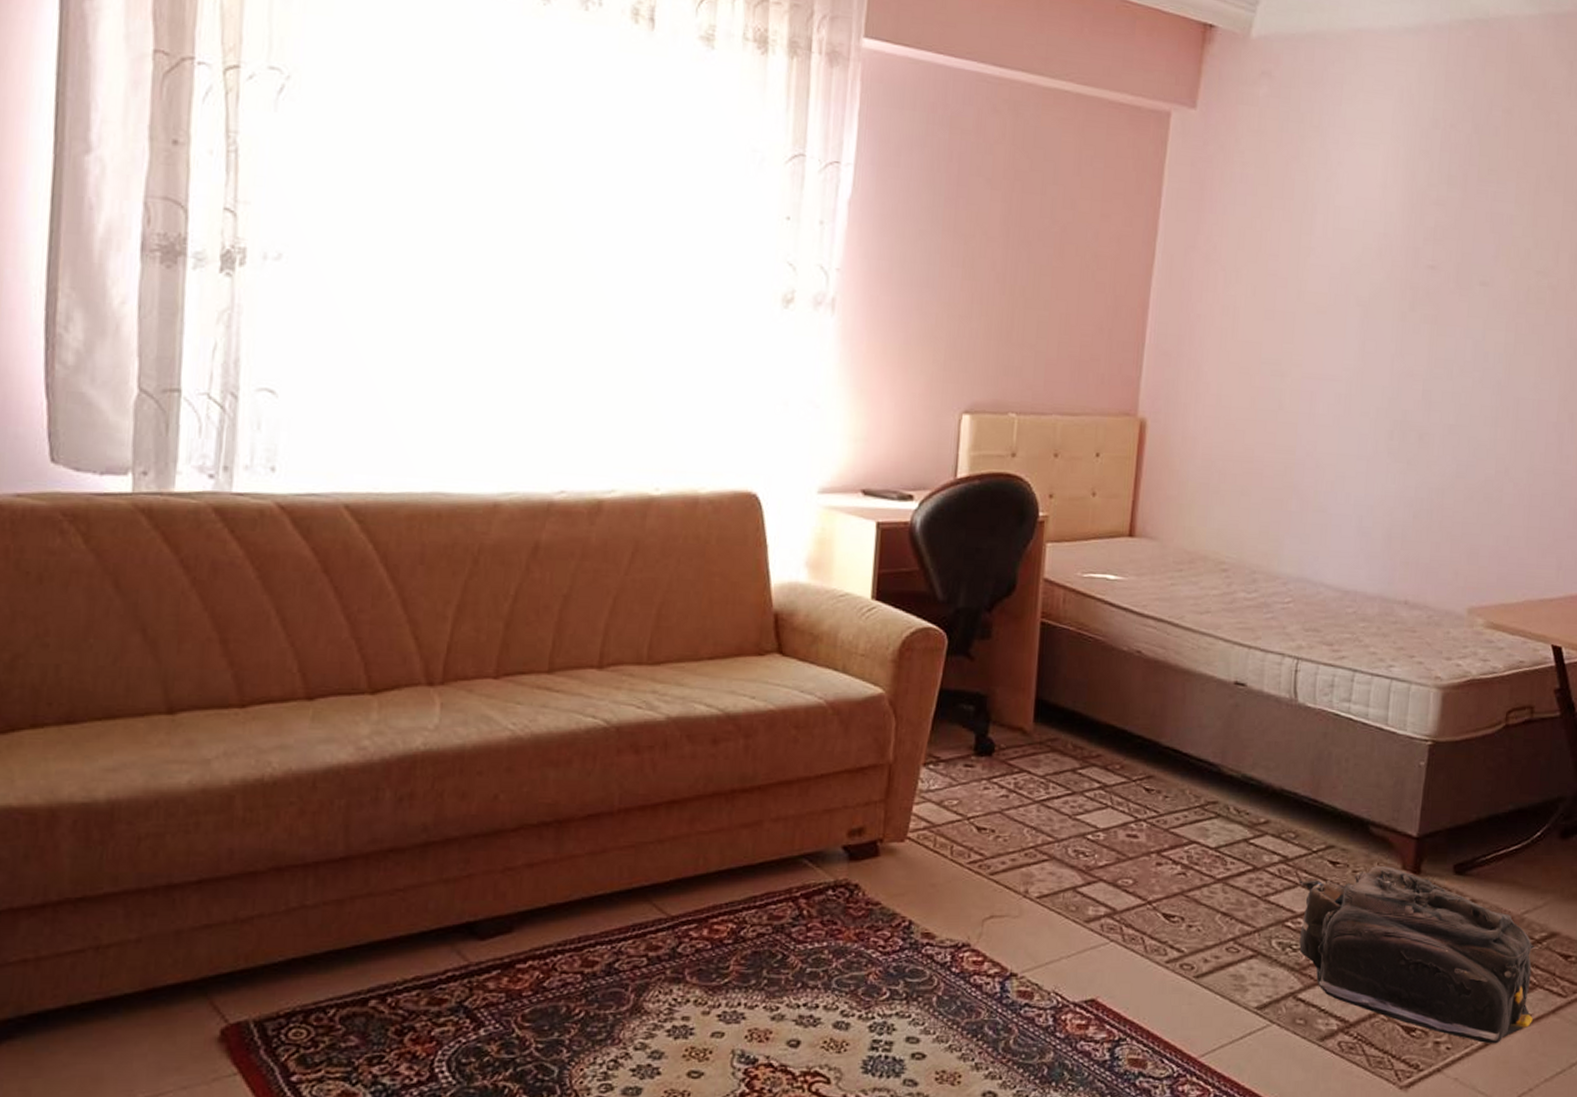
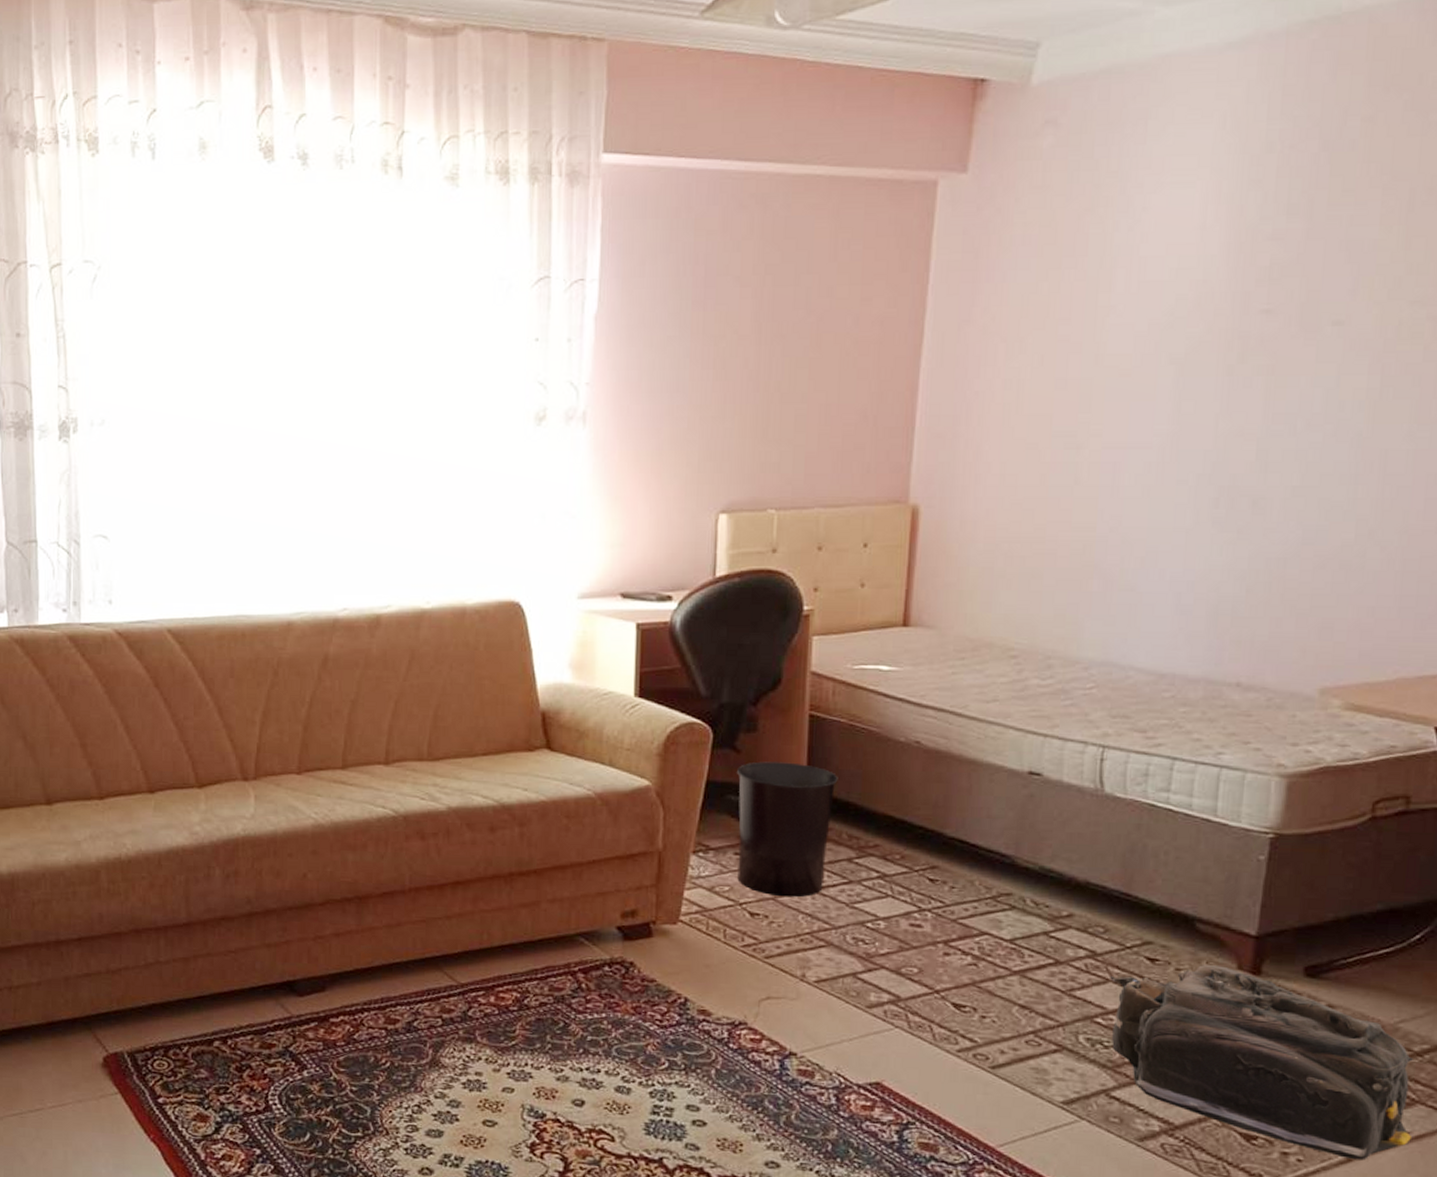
waste bin: none [966,669,1066,810] -> present [737,761,838,898]

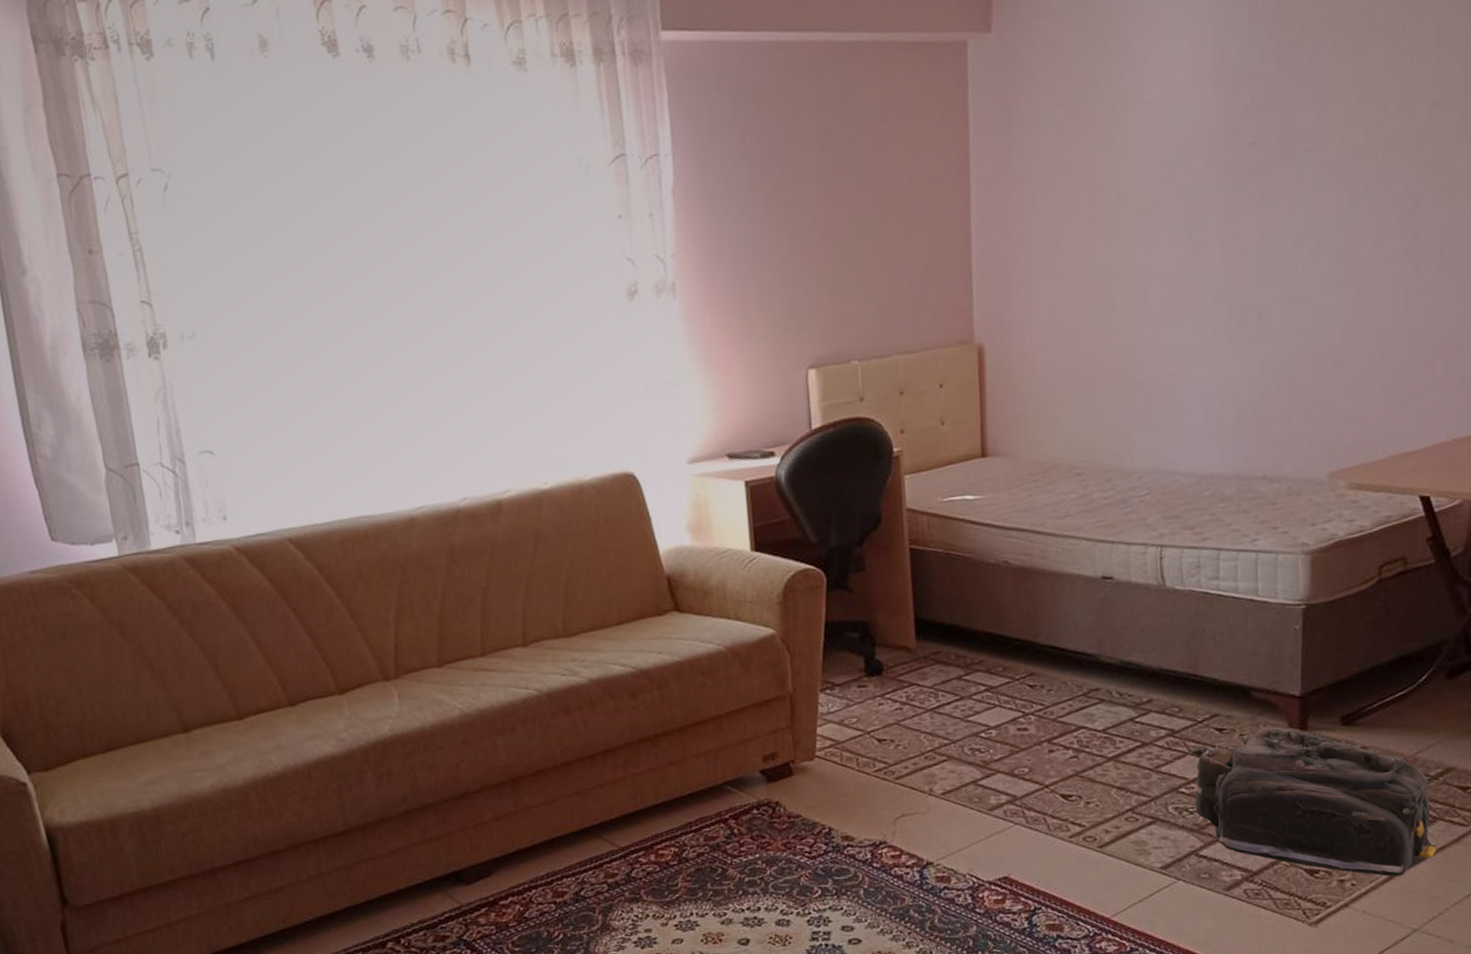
waste bin: present [737,761,838,898] -> none [851,595,941,721]

